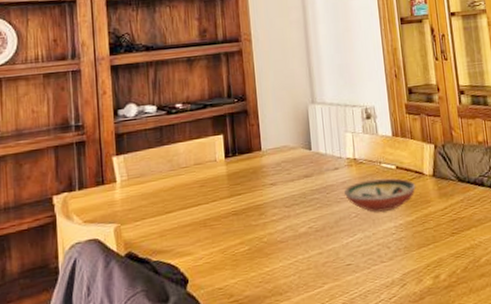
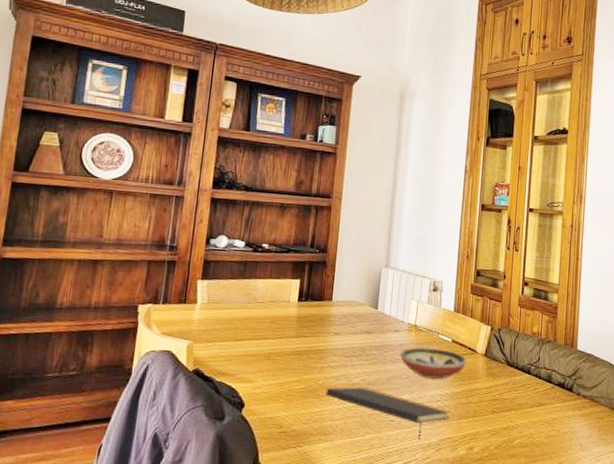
notepad: none [273,234,409,280] -> present [325,386,450,441]

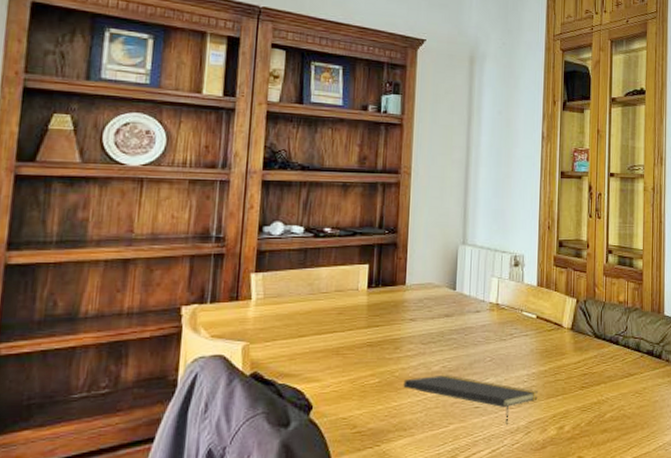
decorative bowl: present [399,347,467,379] -> none [482,327,553,359]

